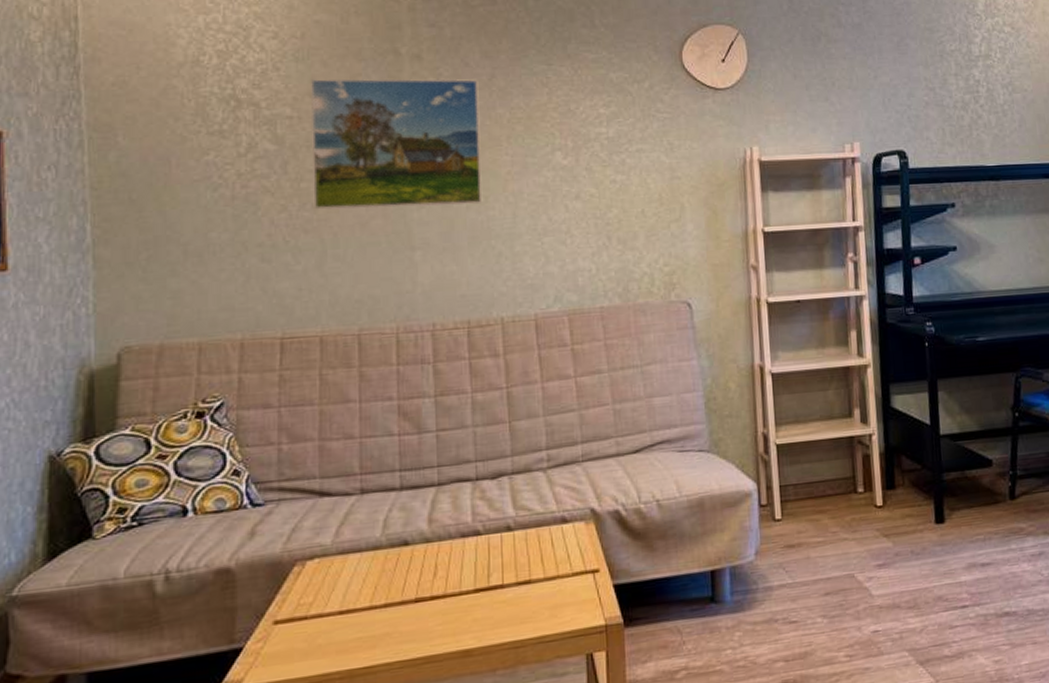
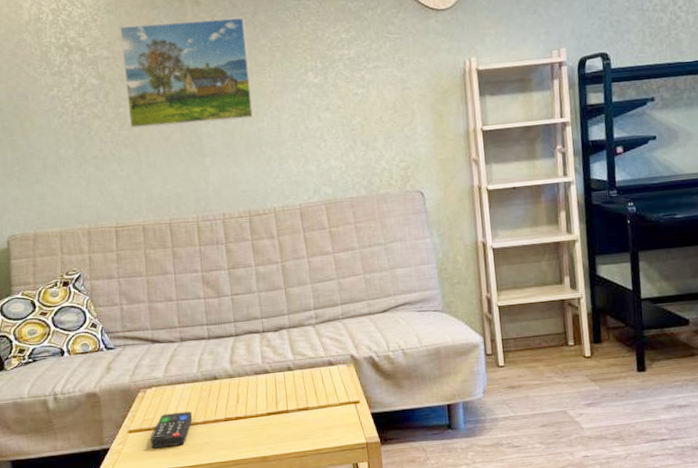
remote control: none [306,591,370,646] -> present [151,411,193,449]

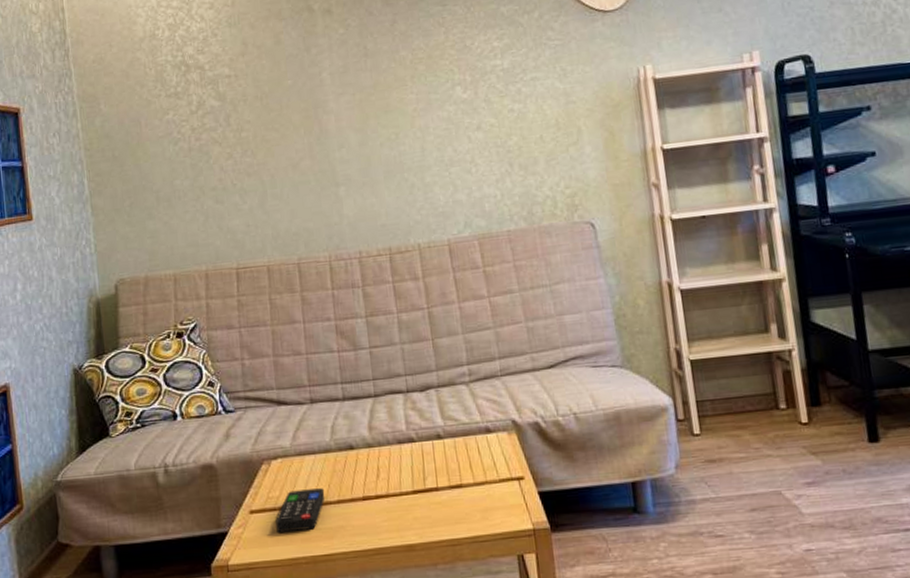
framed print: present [120,16,253,129] -> none [243,26,393,156]

